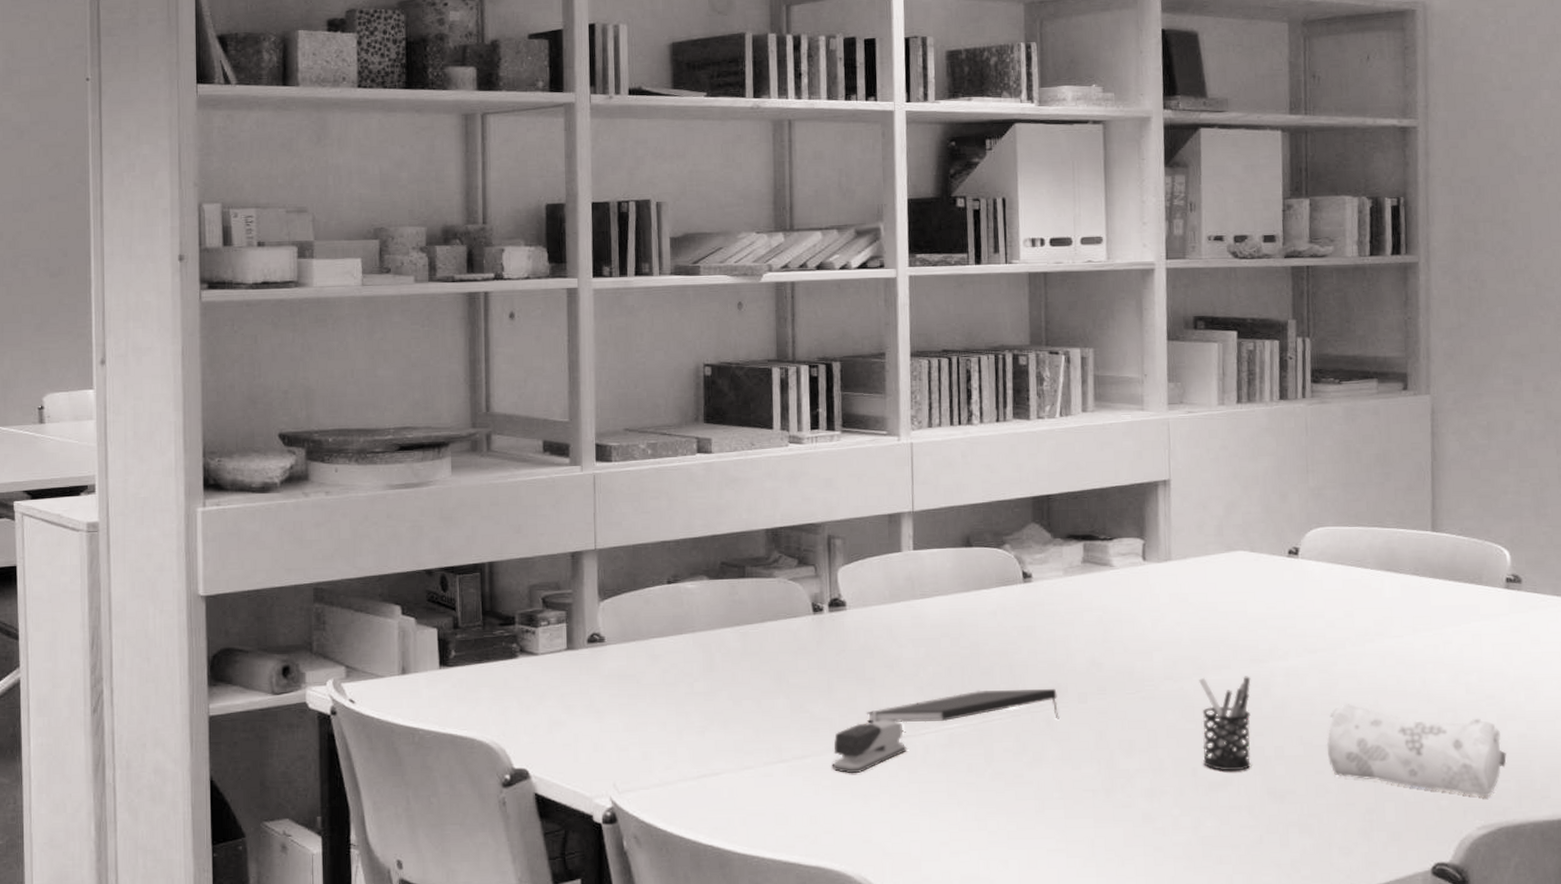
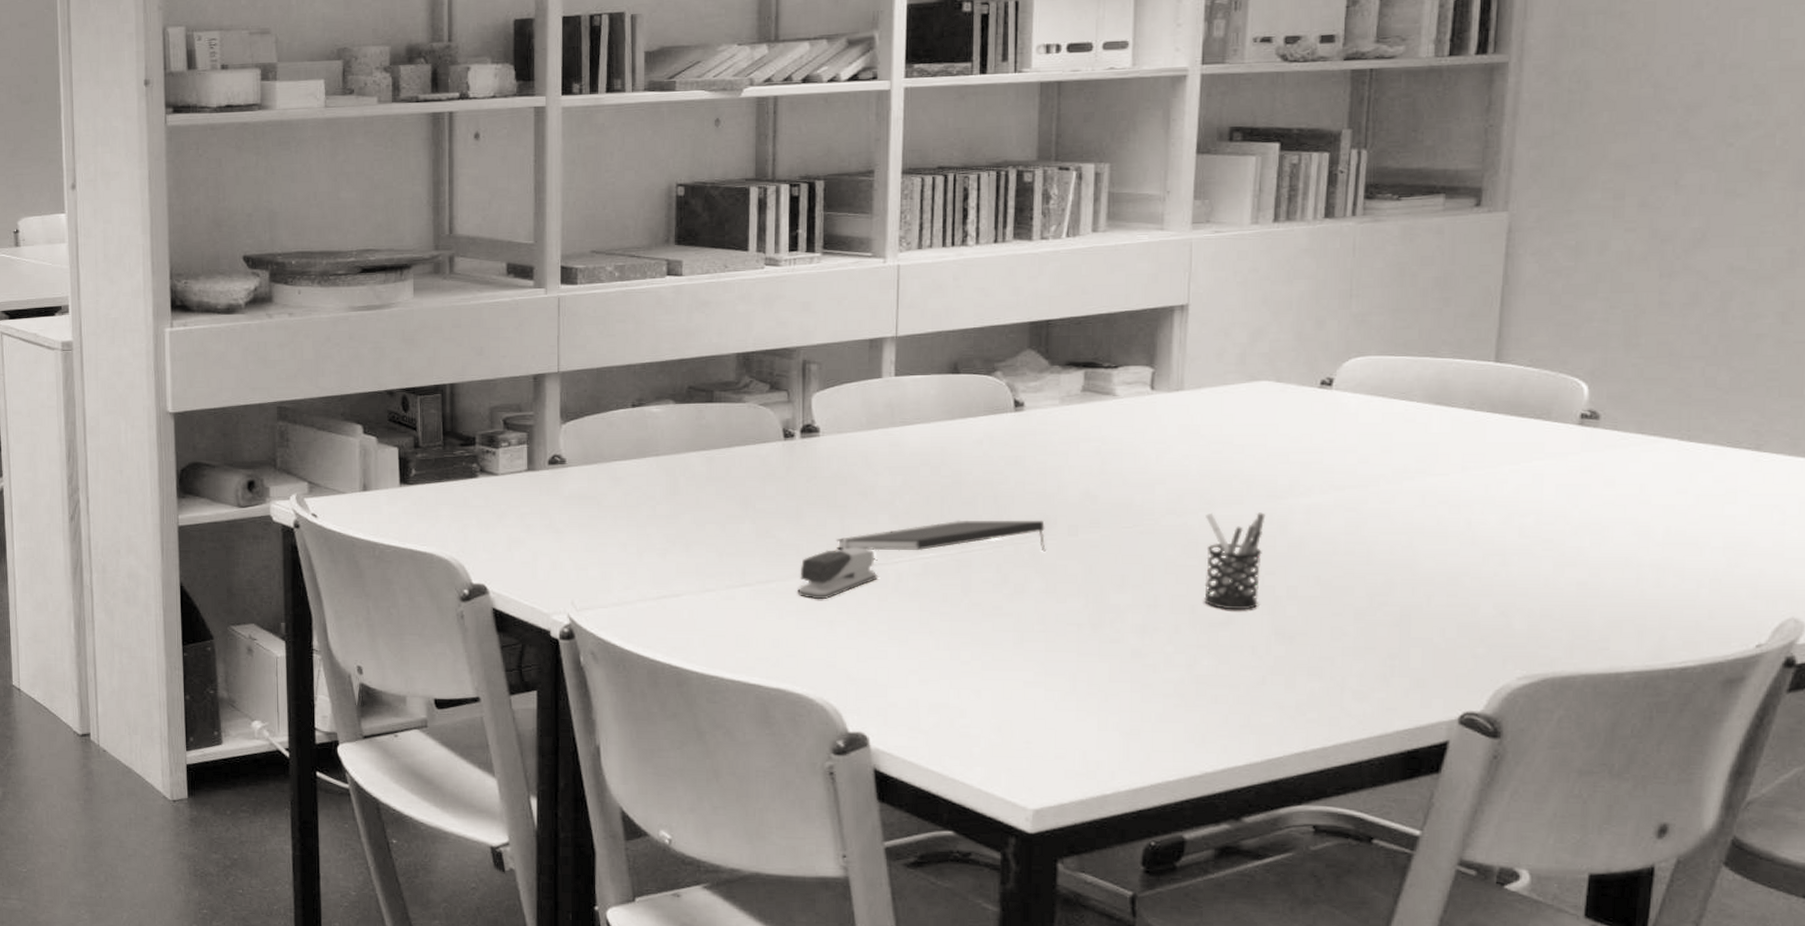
pencil case: present [1326,703,1507,797] -> none [1347,543,1561,647]

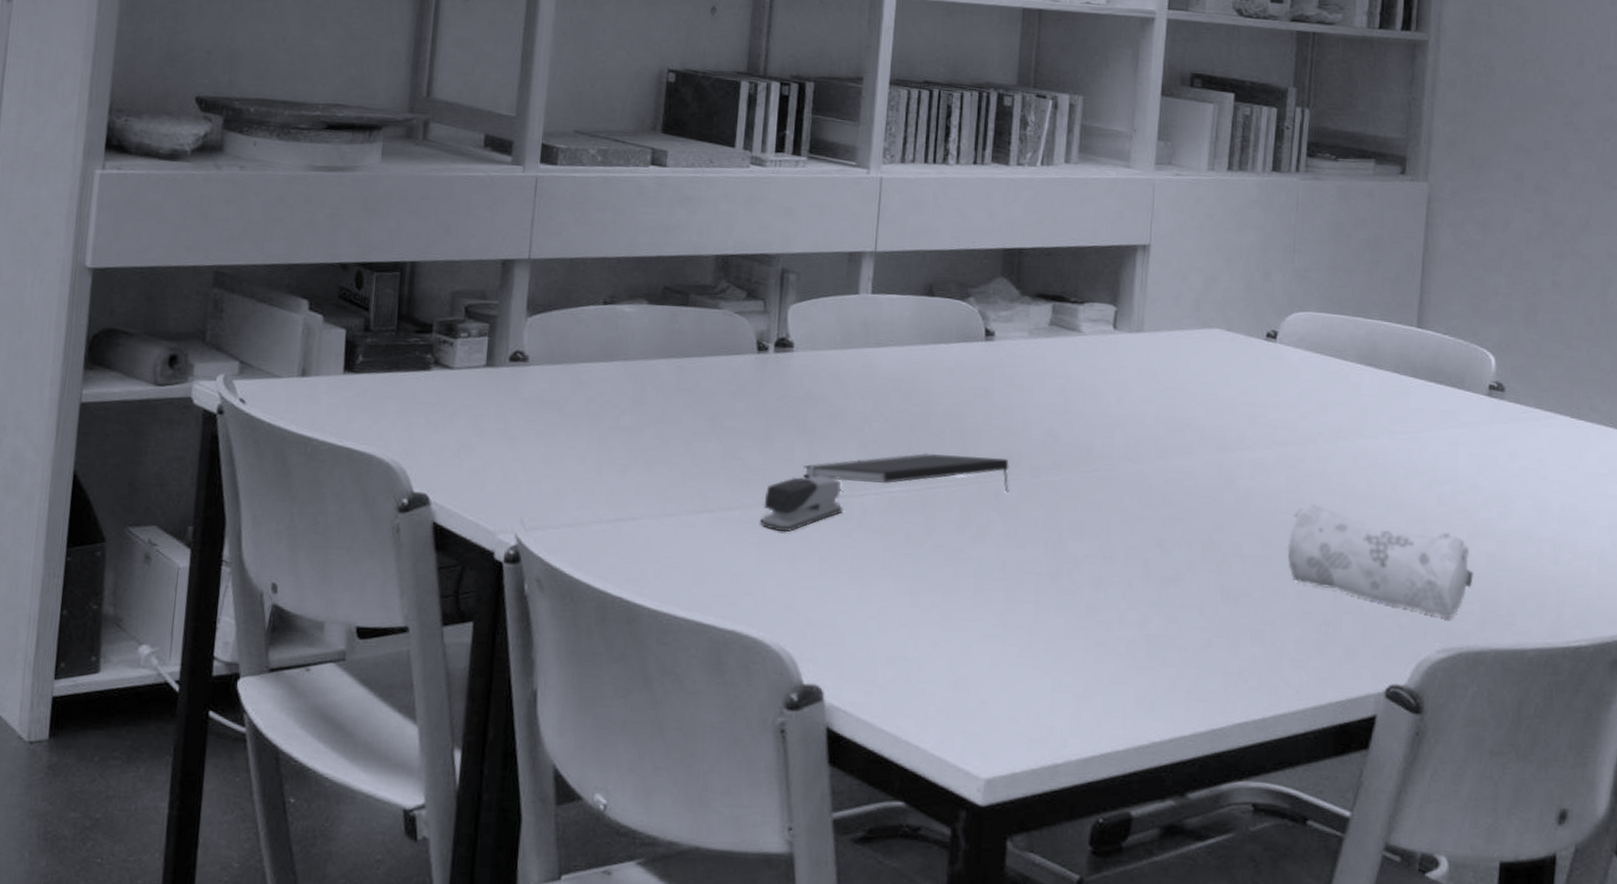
pen holder: present [1204,512,1266,610] -> none [1157,461,1215,567]
pencil case: none [1347,543,1561,647] -> present [1287,503,1473,619]

